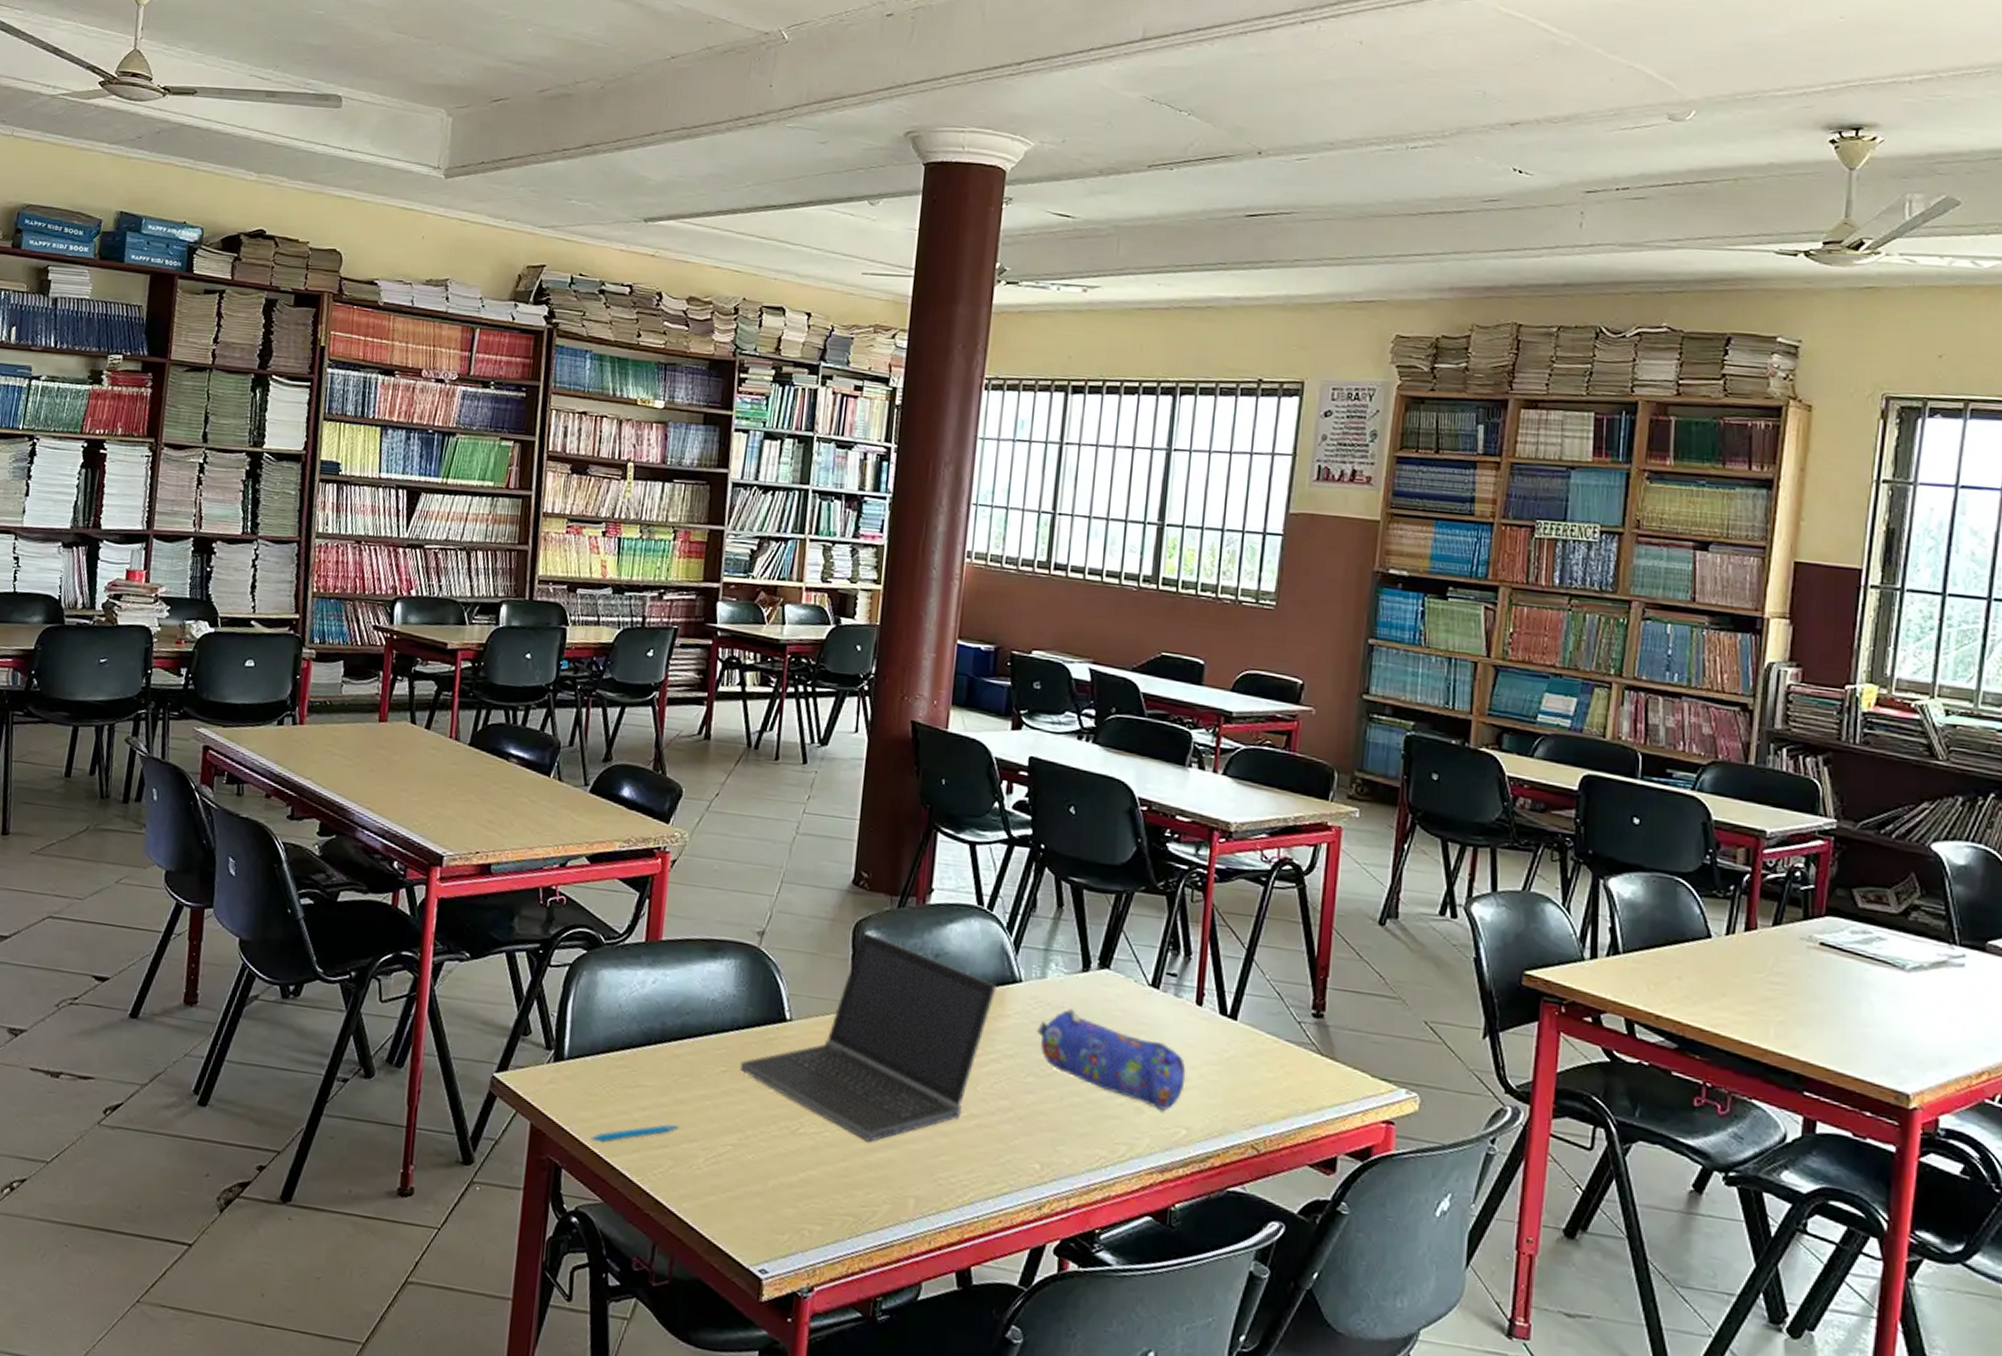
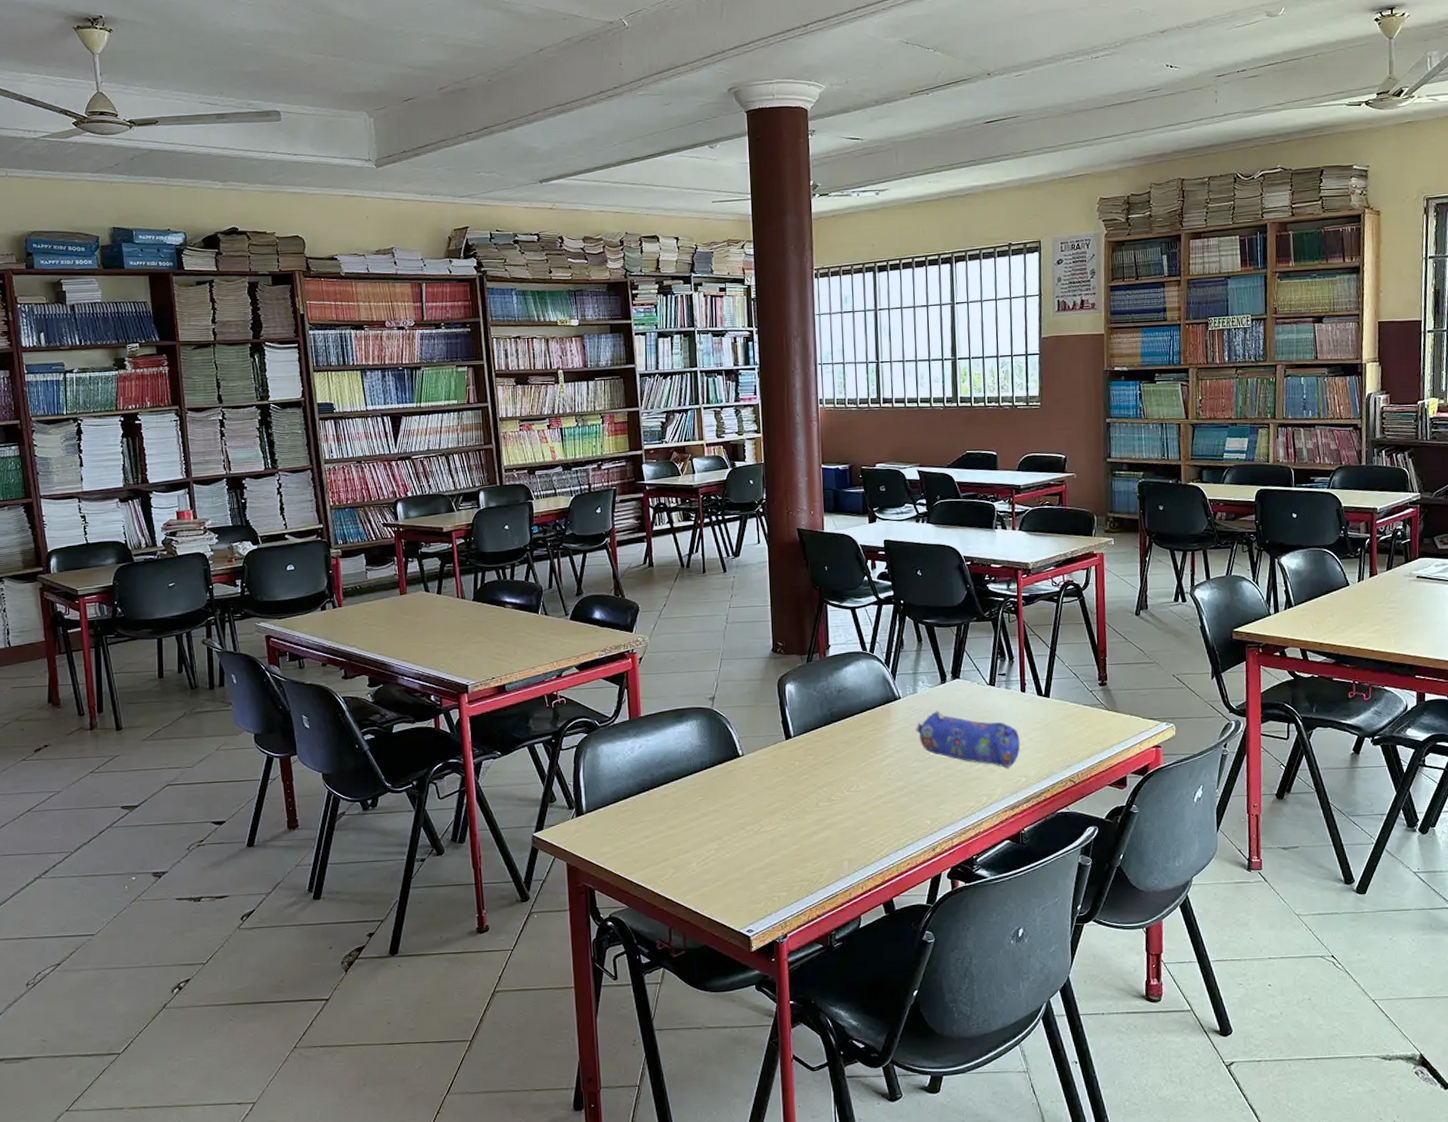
pen: present [590,1124,679,1144] -> none [612,843,674,867]
laptop computer: present [741,931,997,1142] -> none [712,683,884,828]

